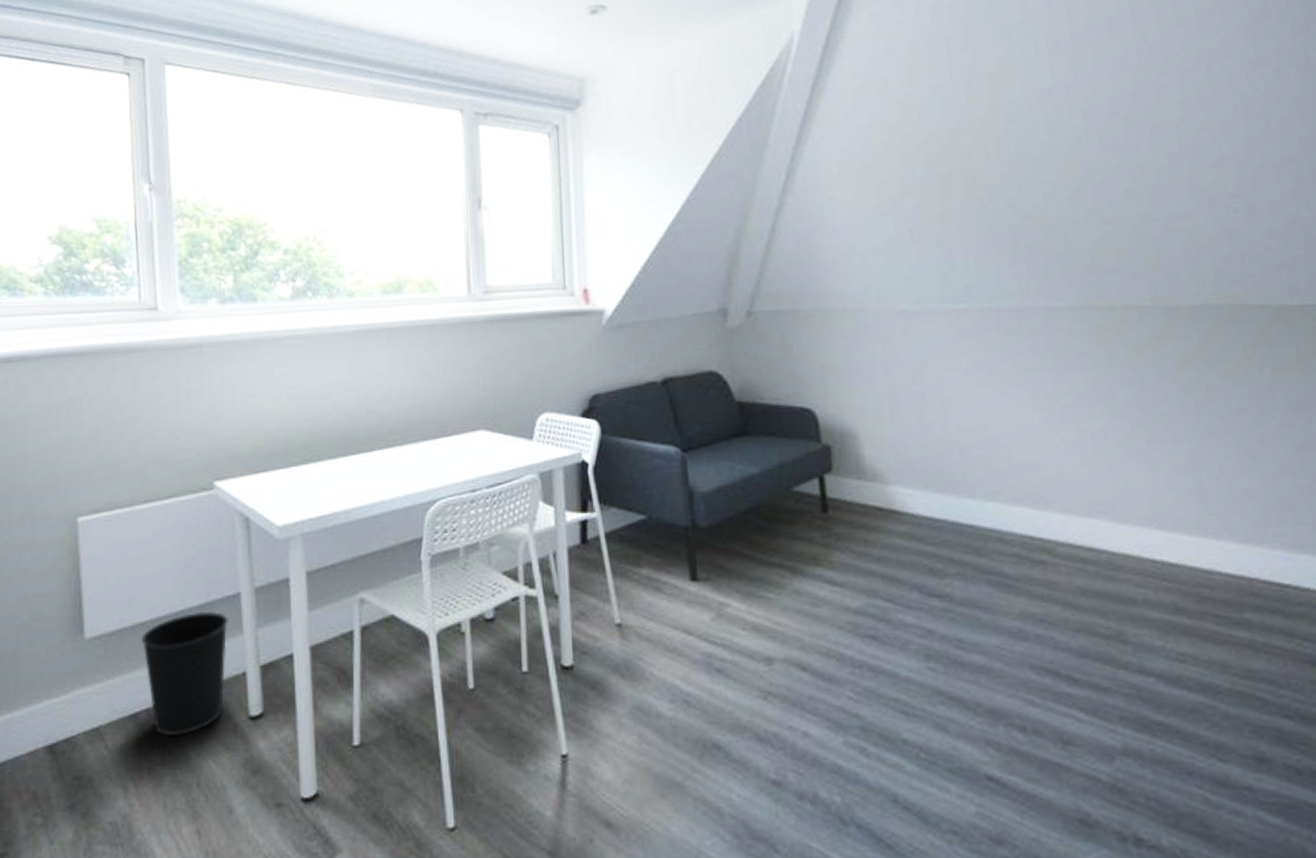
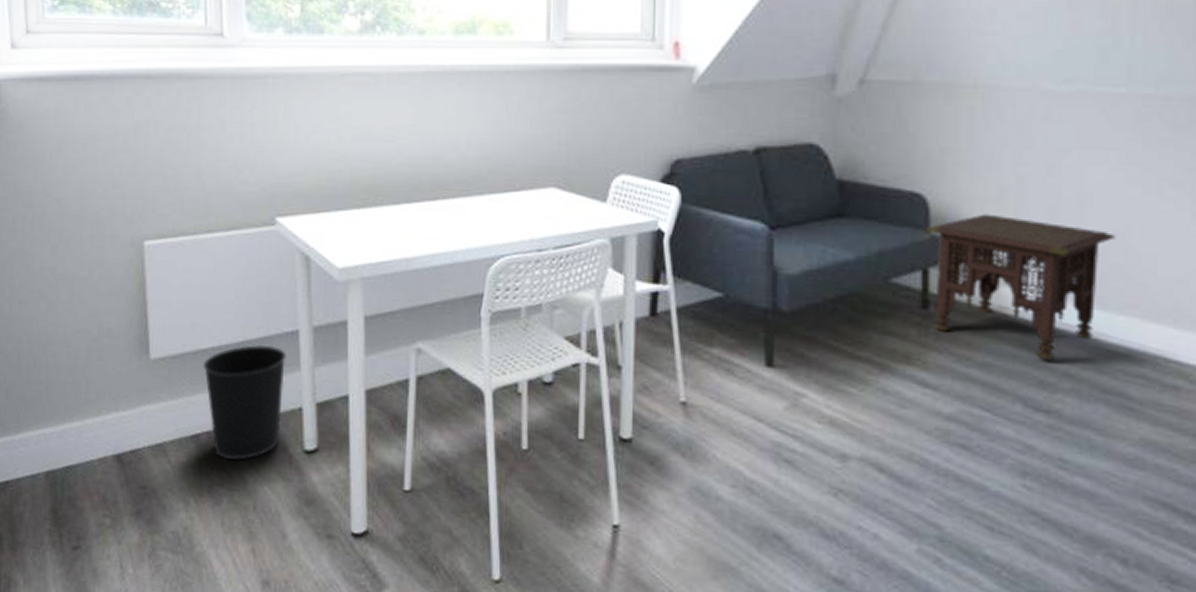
side table: none [816,421,976,548] -> present [925,213,1117,360]

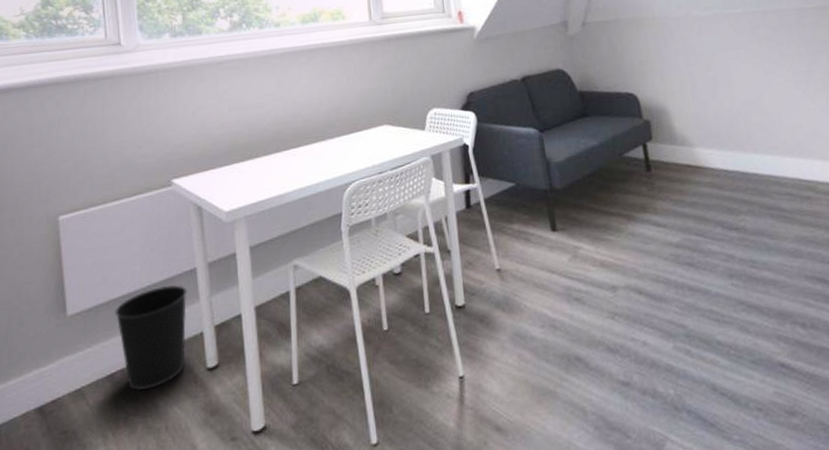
side table: present [925,213,1117,360] -> none [639,100,755,194]

